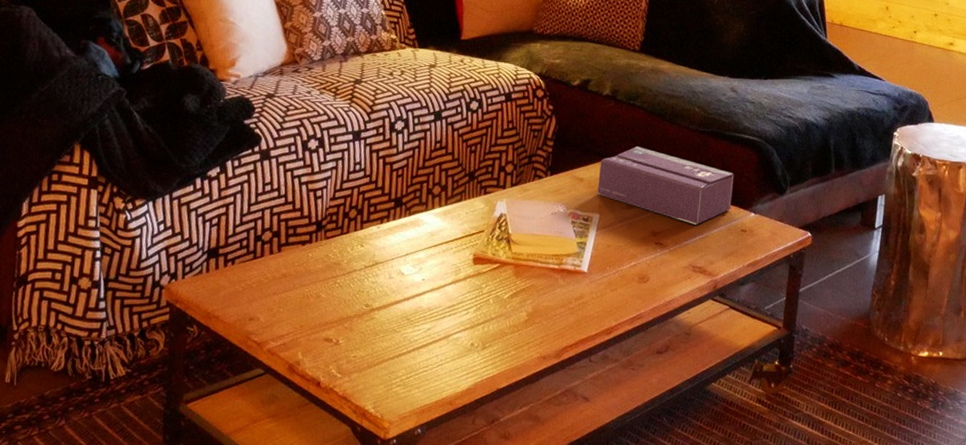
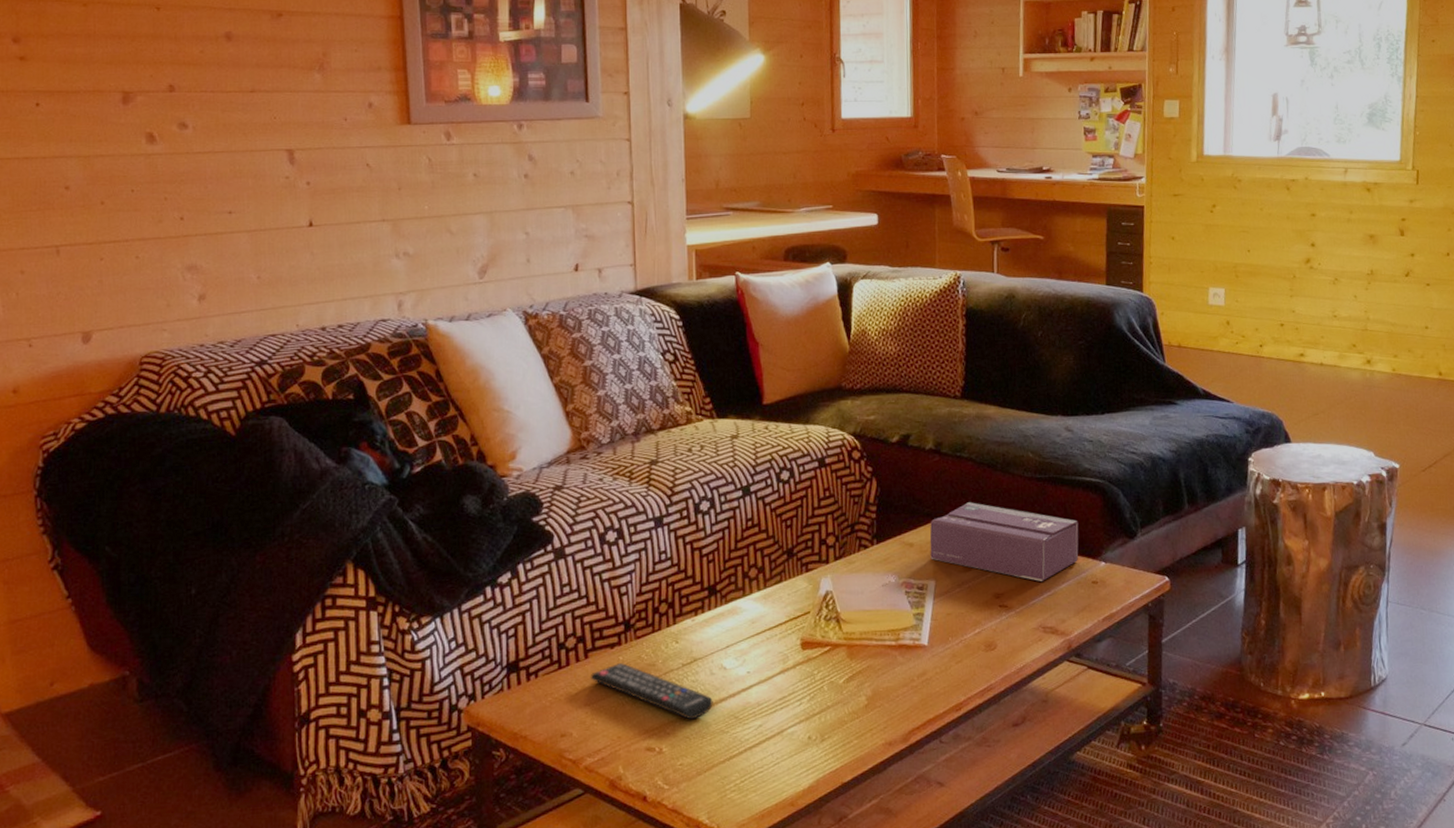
remote control: none [280,259,389,317] -> present [590,663,713,720]

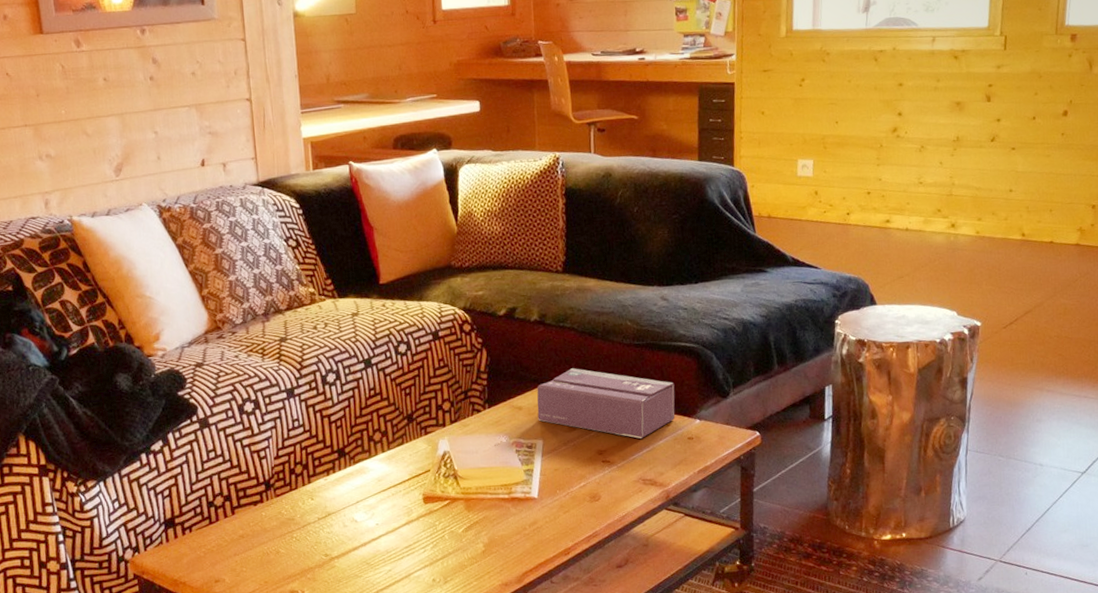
remote control: present [590,663,713,720] -> none [237,518,347,566]

